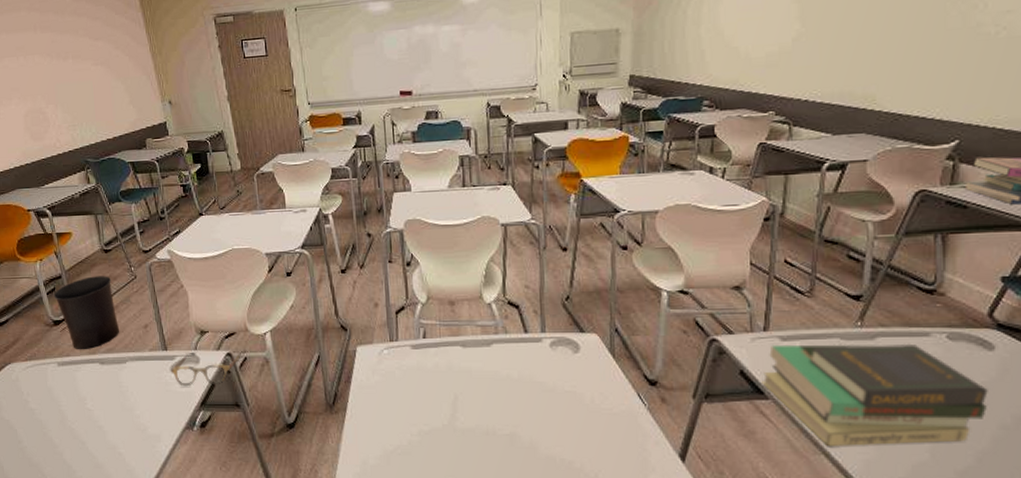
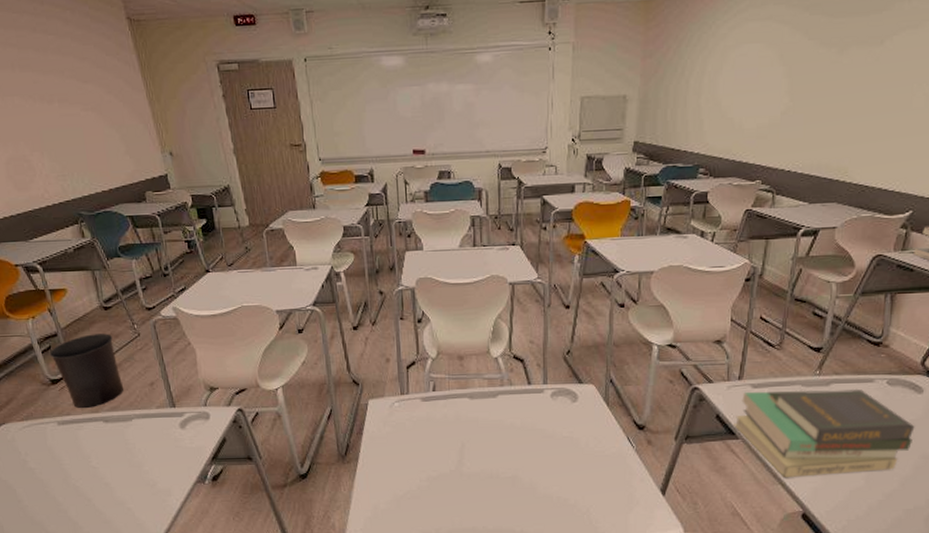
eyeglasses: present [170,349,247,387] -> none [179,404,259,442]

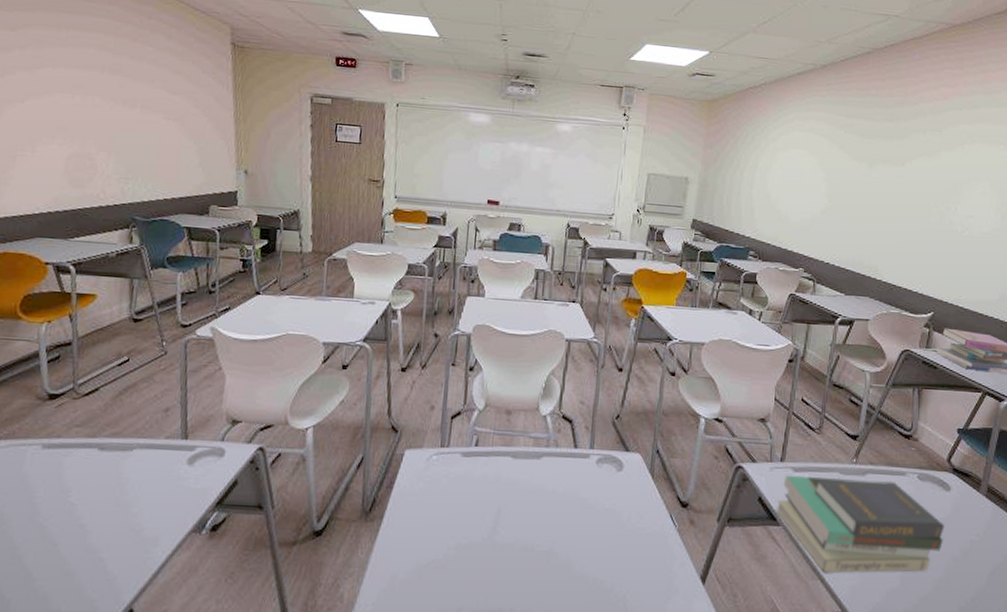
waste bin: present [49,333,123,409] -> none [55,347,135,432]

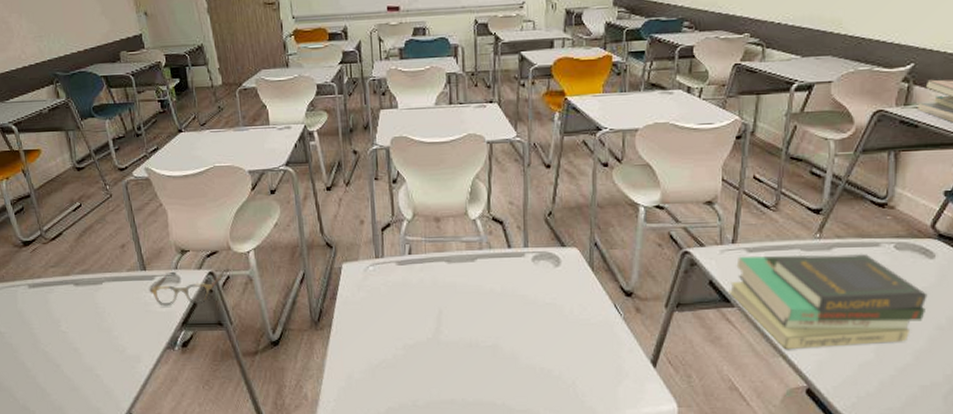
eyeglasses: none [186,444,283,483] -> present [149,267,230,307]

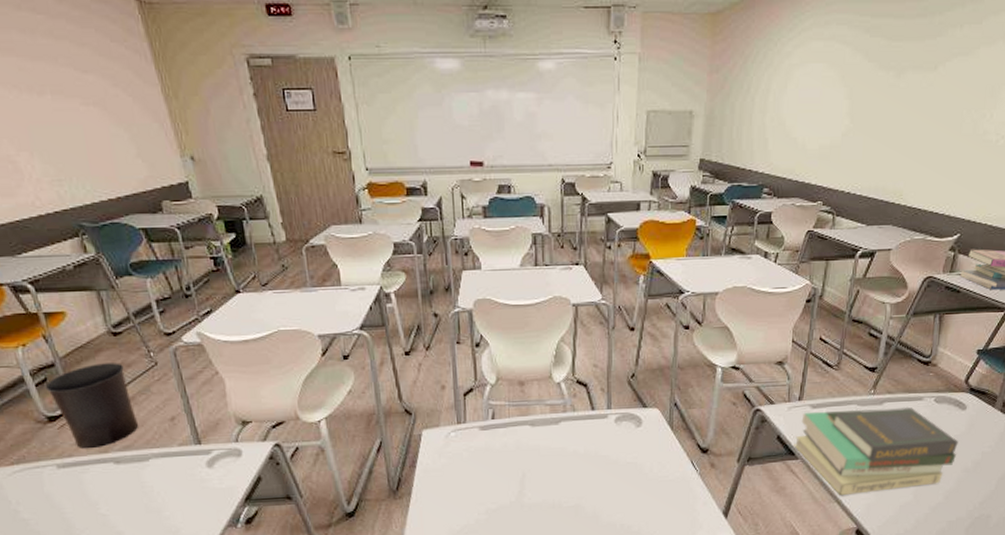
waste bin: none [22,194,94,272] -> present [45,363,138,449]
eyeglasses: present [149,267,230,307] -> none [206,438,299,482]

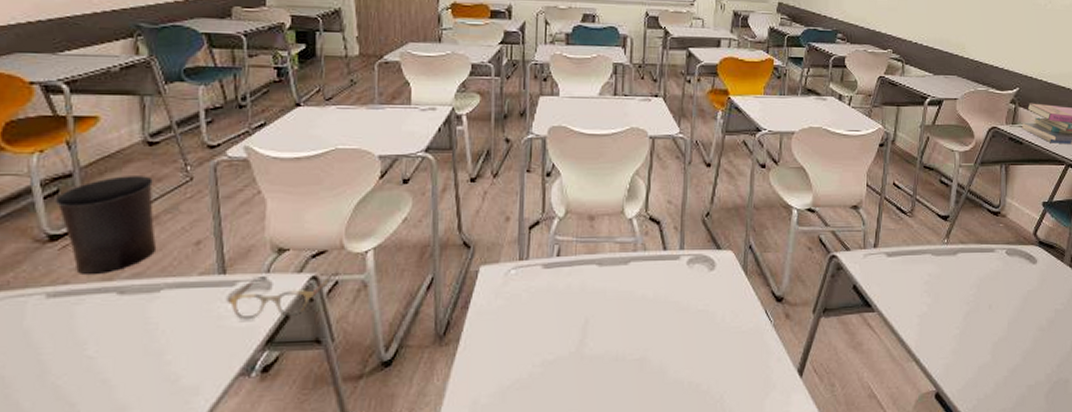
eyeglasses: none [206,438,299,482] -> present [227,270,340,320]
books: present [794,406,959,495] -> none [870,258,1032,353]

